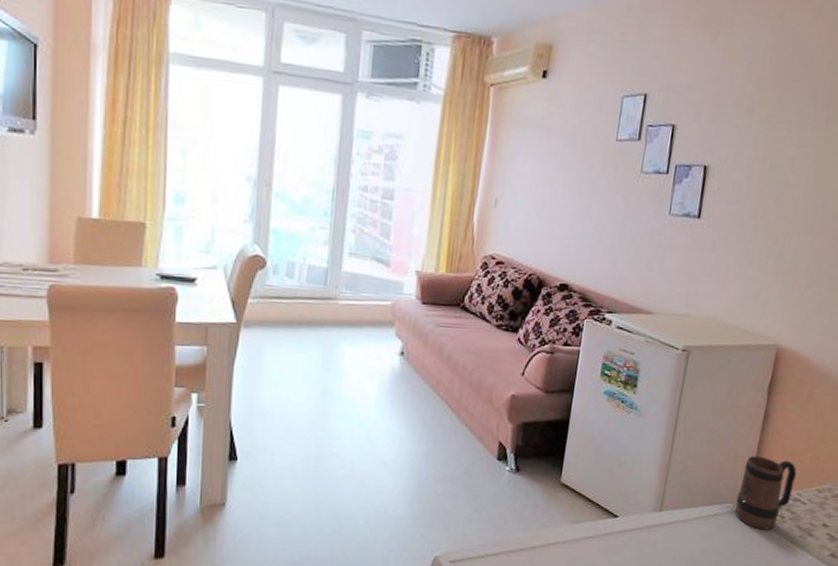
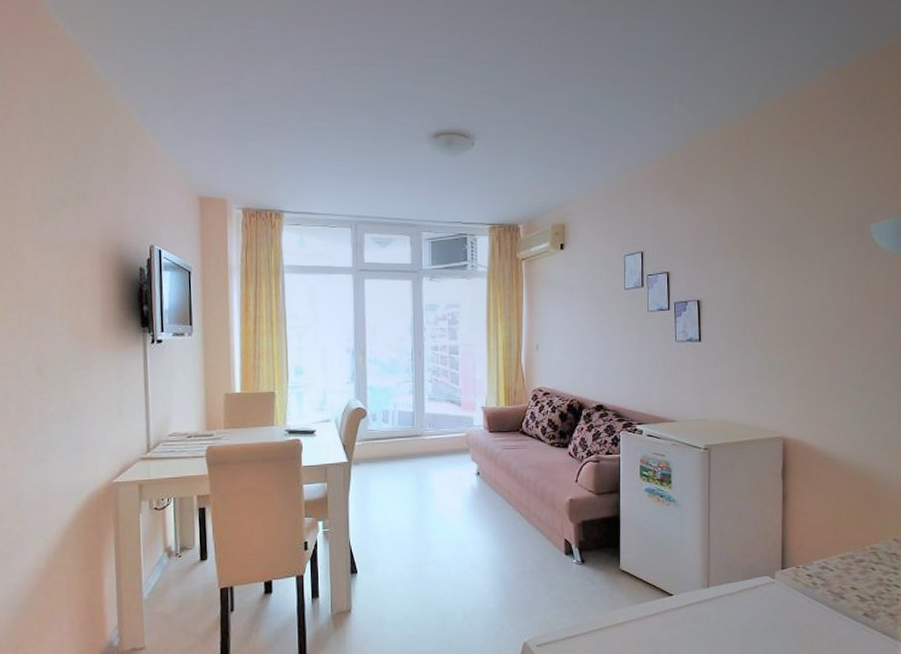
mug: present [734,456,797,530] -> none [771,532,820,597]

